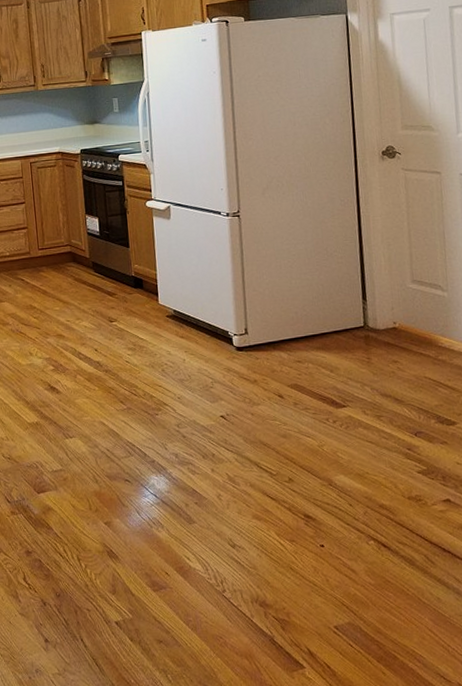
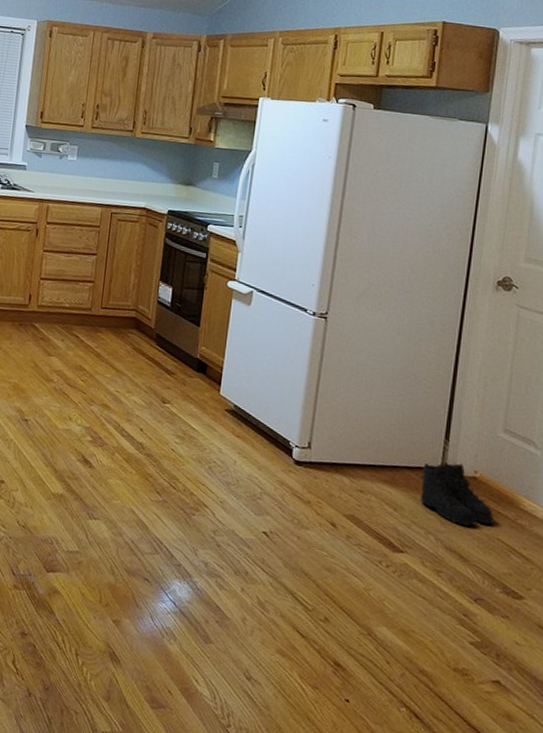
boots: none [348,318,419,372] -> present [420,462,494,526]

